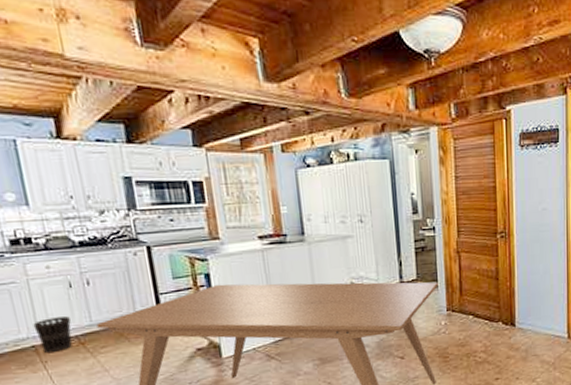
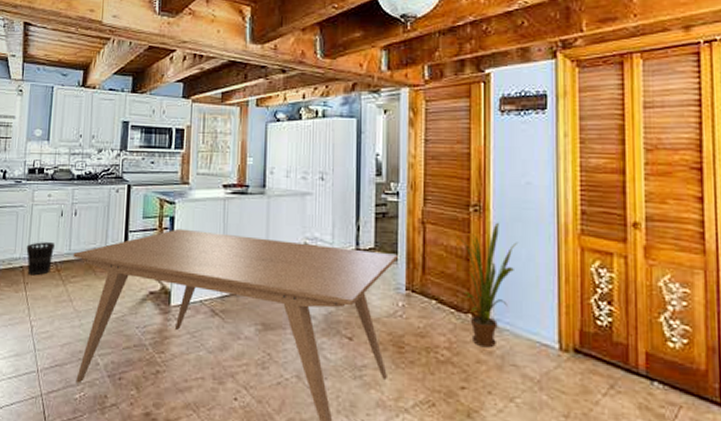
house plant: none [486,244,536,346] -> present [455,222,517,348]

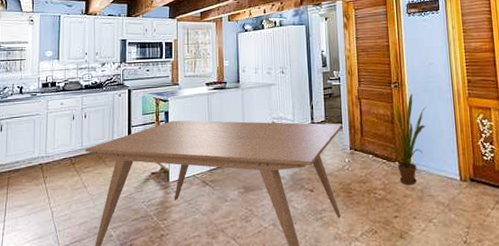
wastebasket: present [26,242,55,276] -> none [44,142,68,171]

